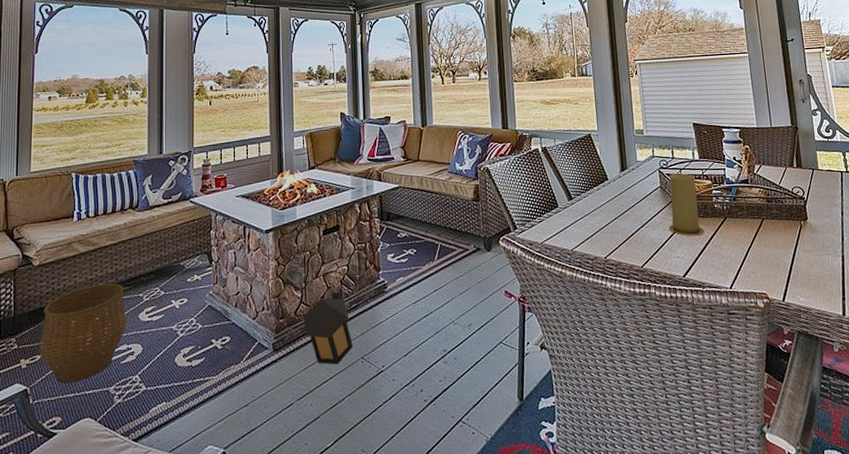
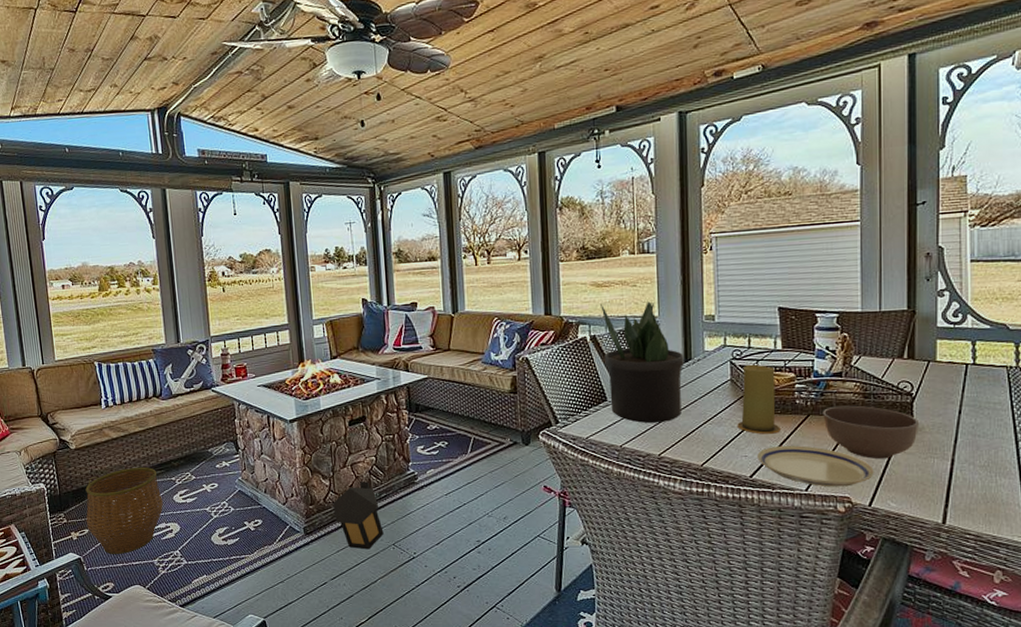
planter: none [549,117,622,228] -> present [600,301,684,424]
plate: none [688,246,783,285] -> present [757,445,874,487]
bowl: none [736,208,813,257] -> present [823,405,920,459]

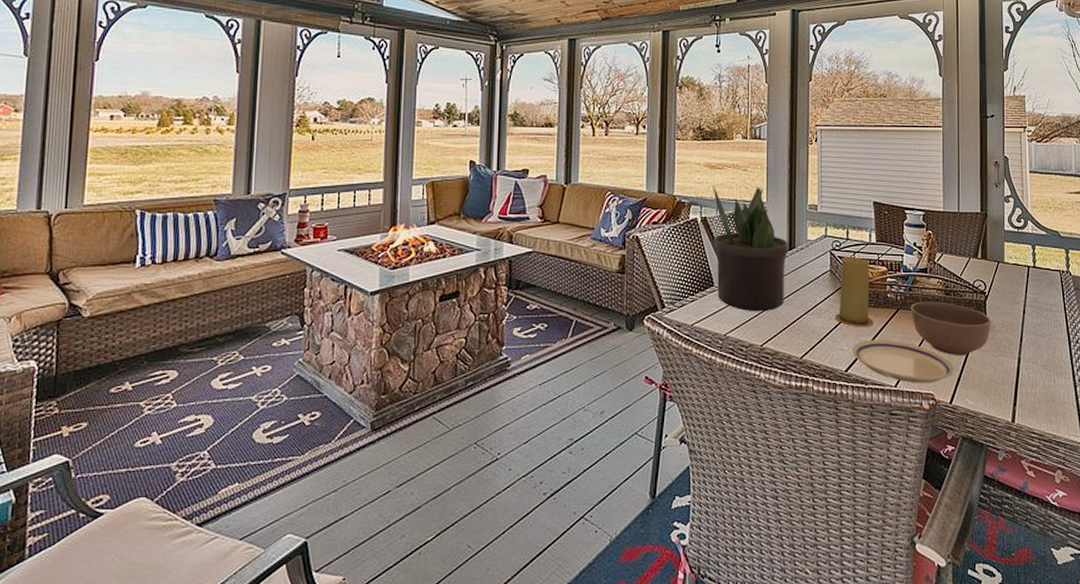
basket: present [85,467,163,554] -> none [86,342,196,456]
lantern: present [332,481,384,550] -> none [409,367,466,450]

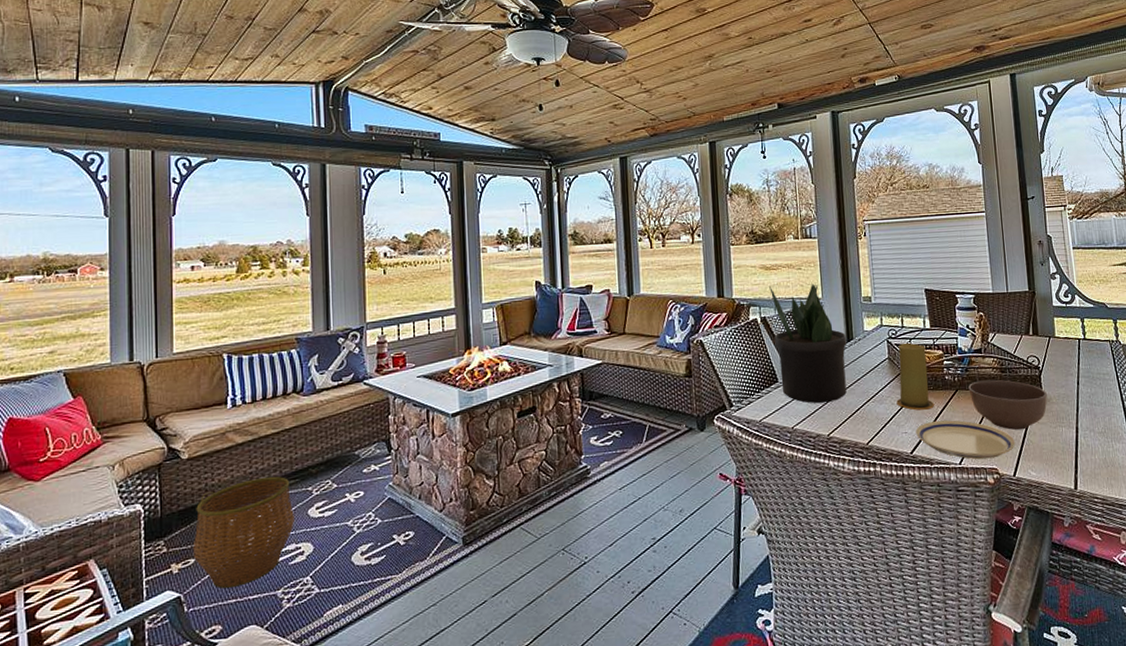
basket: none [86,342,196,456] -> present [192,476,294,589]

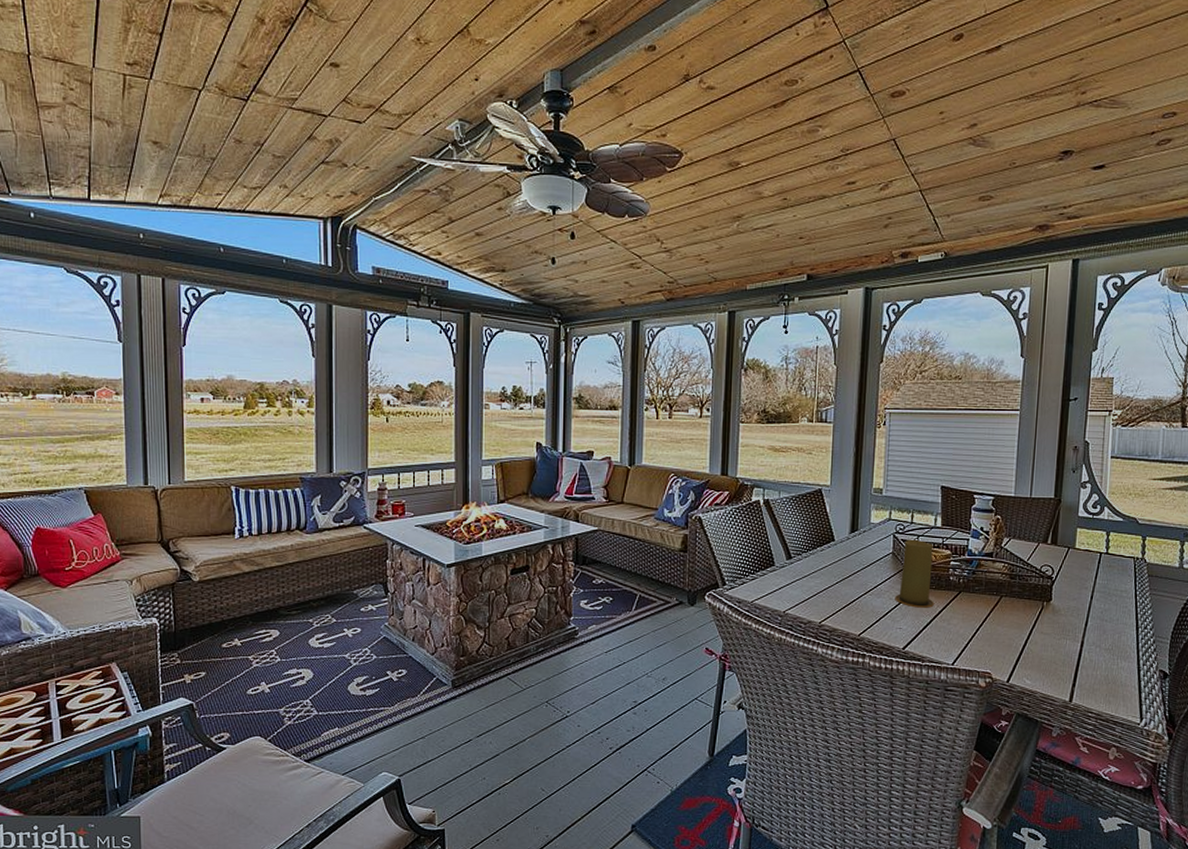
basket: present [192,476,294,589] -> none [203,605,296,701]
planter: present [769,284,847,404] -> none [775,469,851,591]
plate: present [916,420,1015,460] -> none [911,620,1014,663]
bowl: present [968,379,1048,430] -> none [973,585,1057,638]

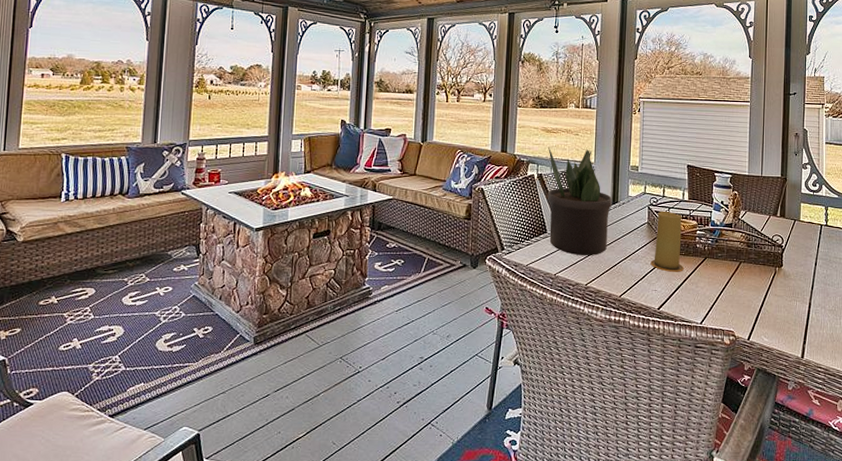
planter: none [775,469,851,591] -> present [547,148,612,256]

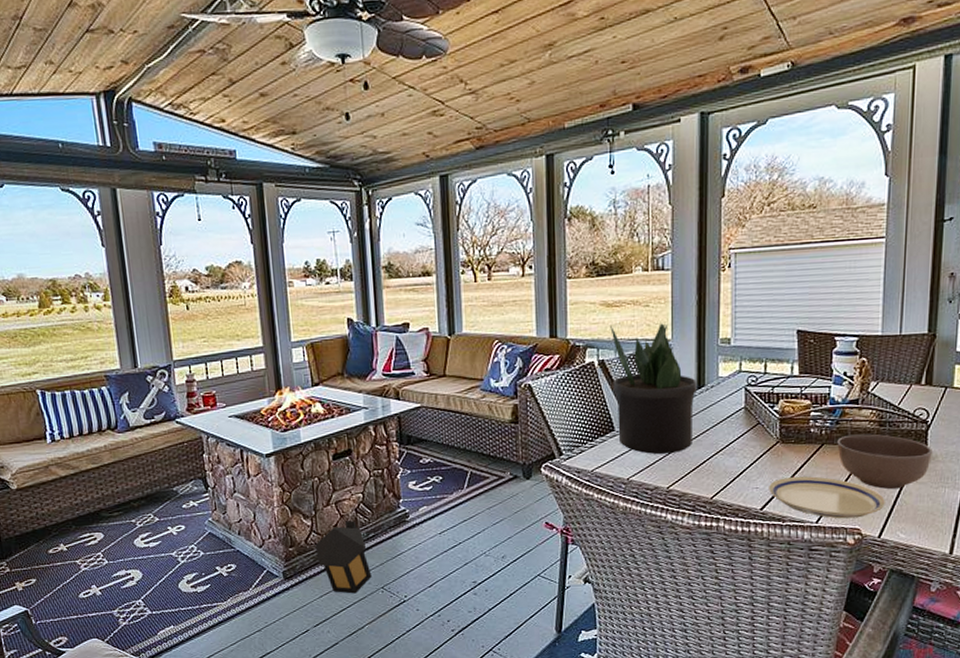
lantern: none [286,294,333,362] -> present [315,520,372,594]
candle: present [650,211,684,272] -> none [749,391,794,465]
plate: none [665,283,753,322] -> present [769,476,885,519]
bowl: none [716,252,787,300] -> present [837,433,934,490]

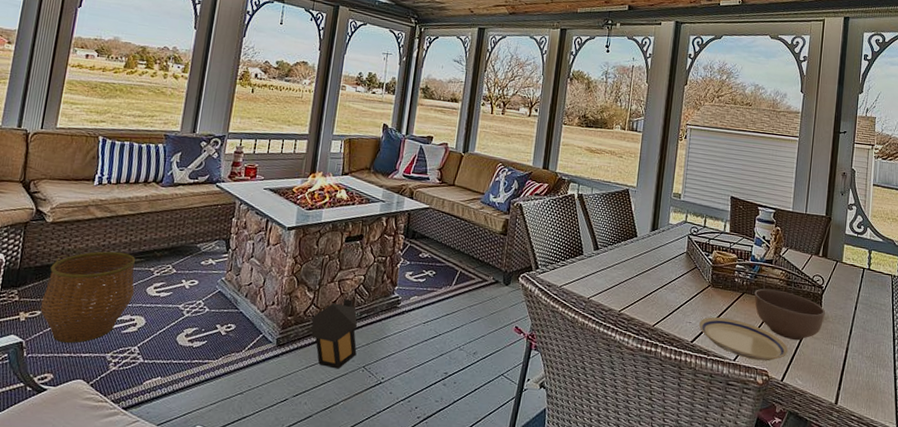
basket: none [30,508,123,606] -> present [40,251,136,343]
planter: present [610,323,696,455] -> none [585,168,652,282]

